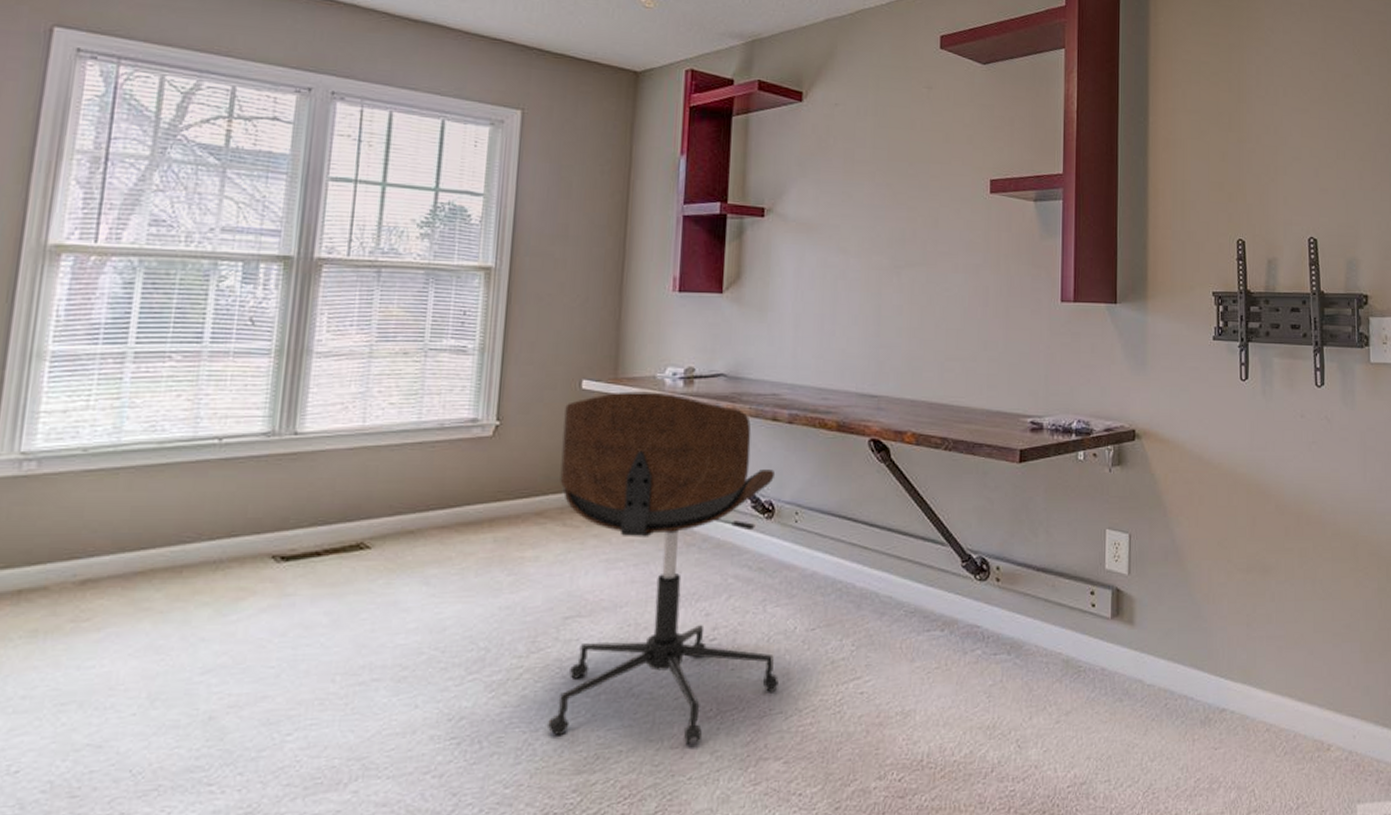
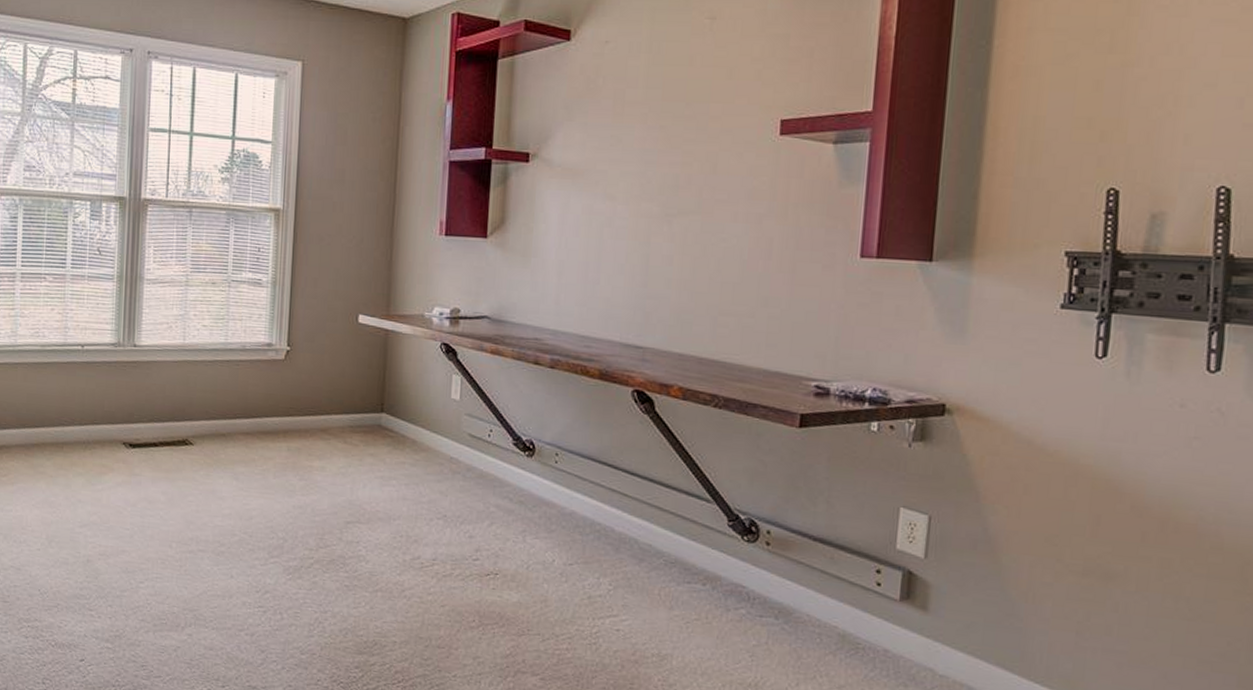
office chair: present [546,391,779,745] -> none [333,327,537,648]

